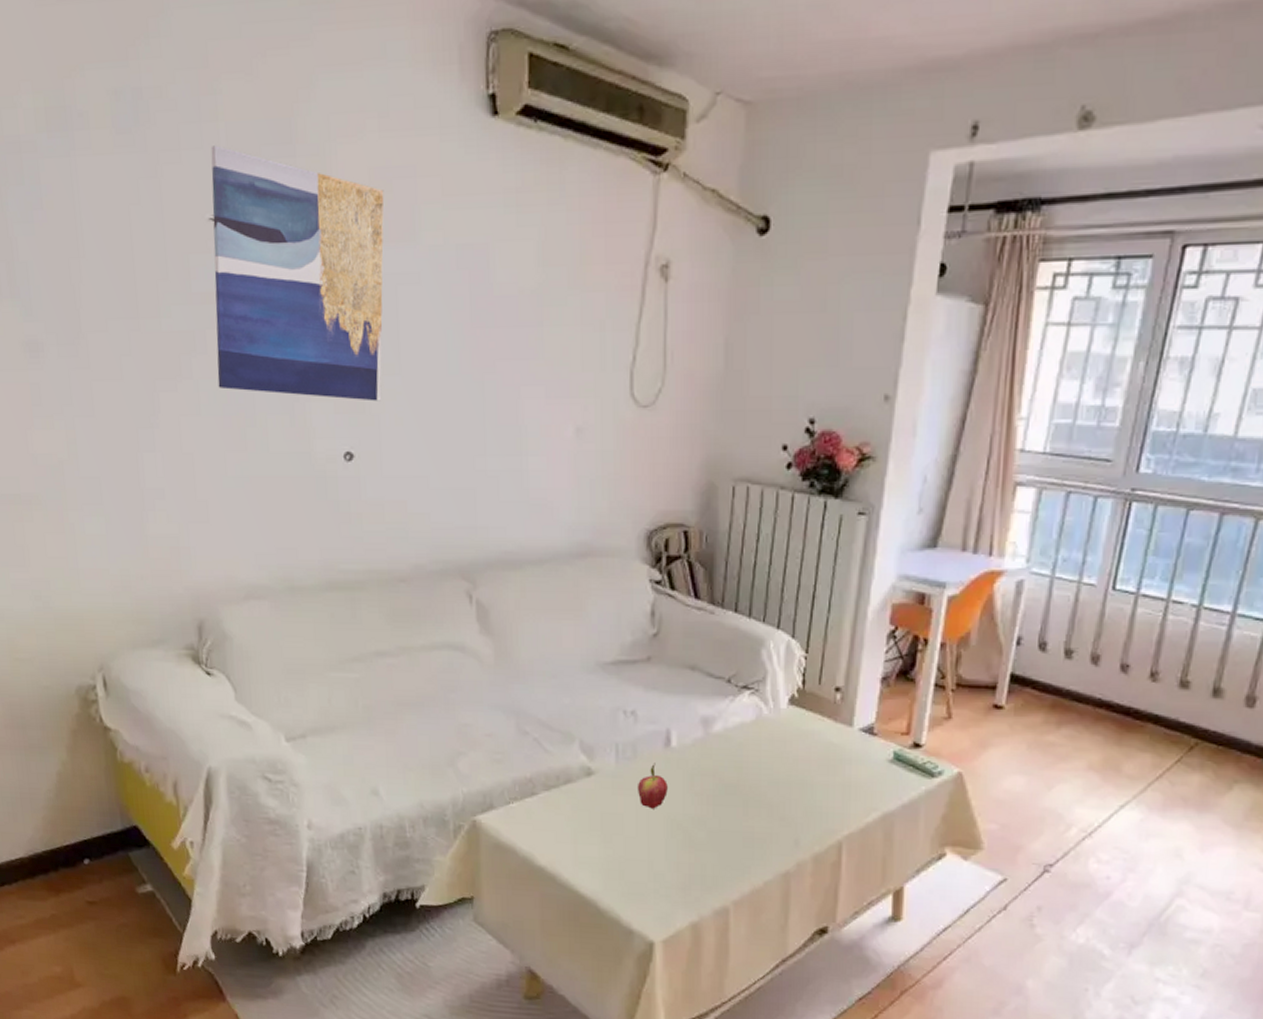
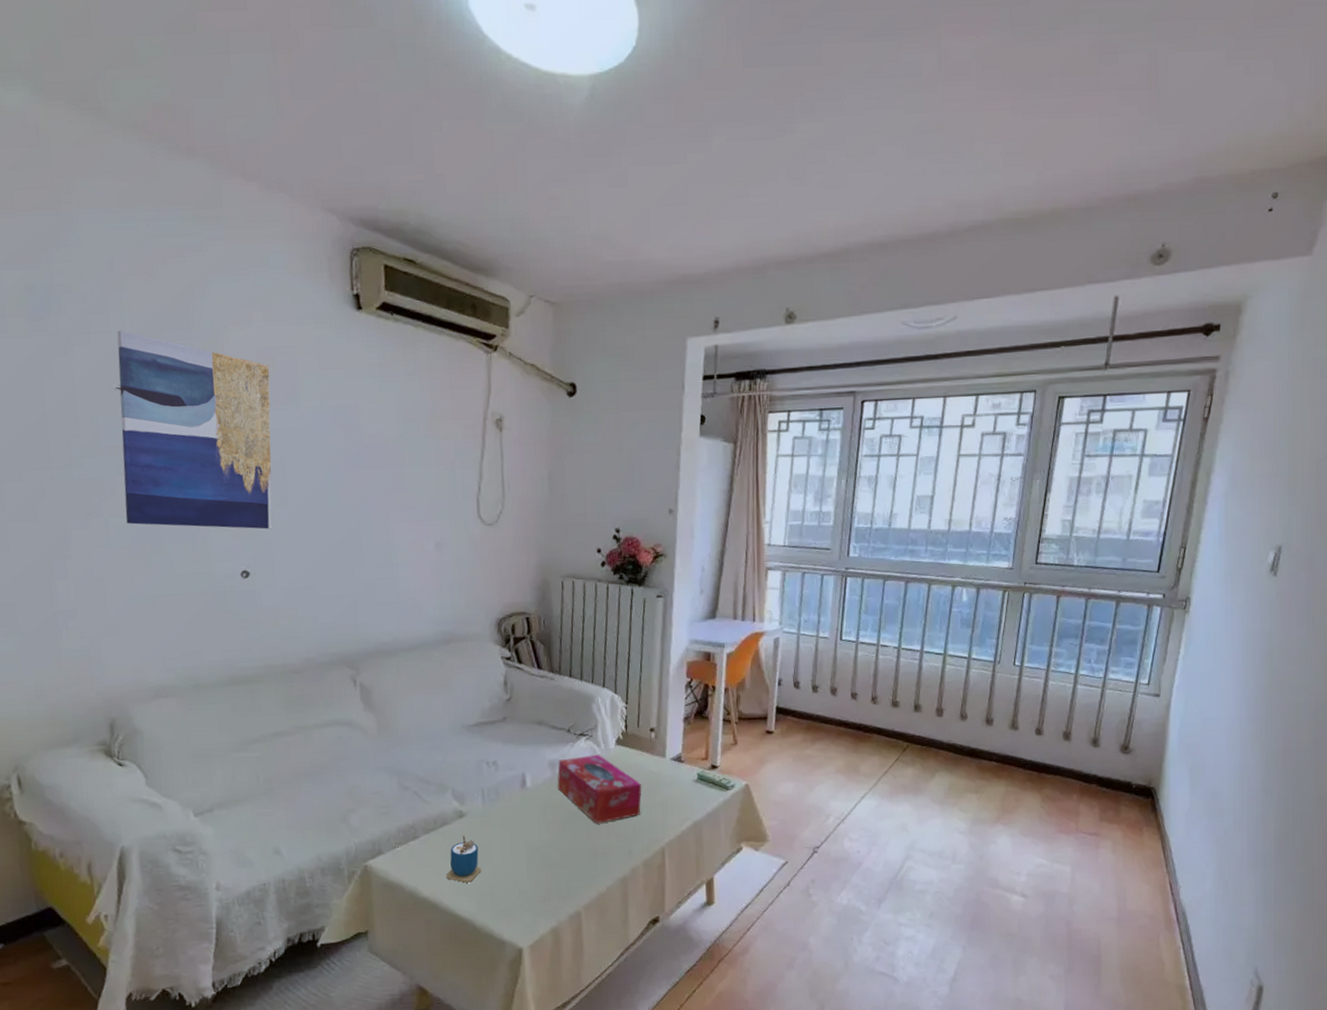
cup: none [568,797,610,855] -> present [446,835,481,883]
fruit: present [637,763,668,809] -> none [501,801,526,839]
tissue box: none [710,714,819,802] -> present [557,755,642,823]

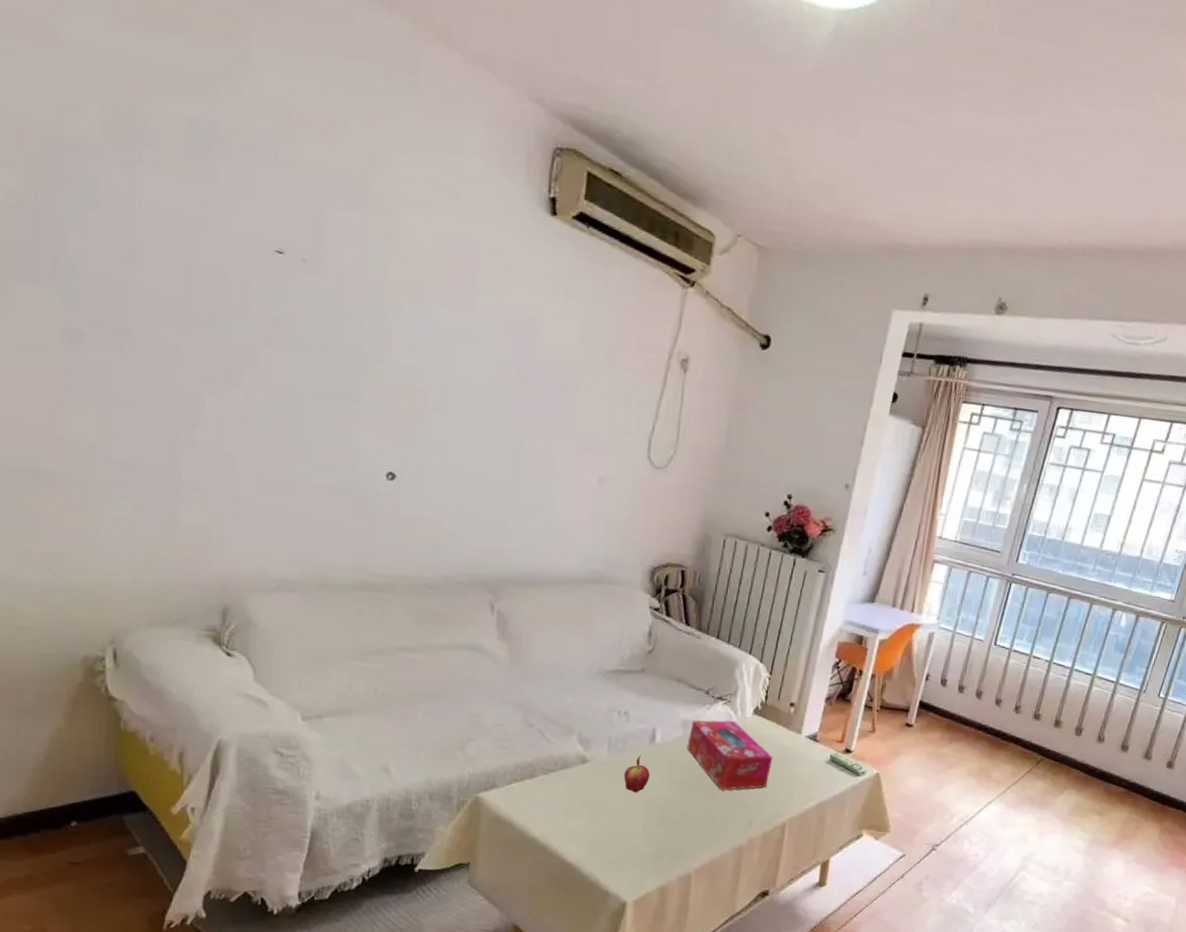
wall art: present [117,330,273,529] -> none [268,188,448,433]
cup: present [446,835,481,883] -> none [559,781,597,830]
fruit: none [501,801,526,839] -> present [623,755,650,793]

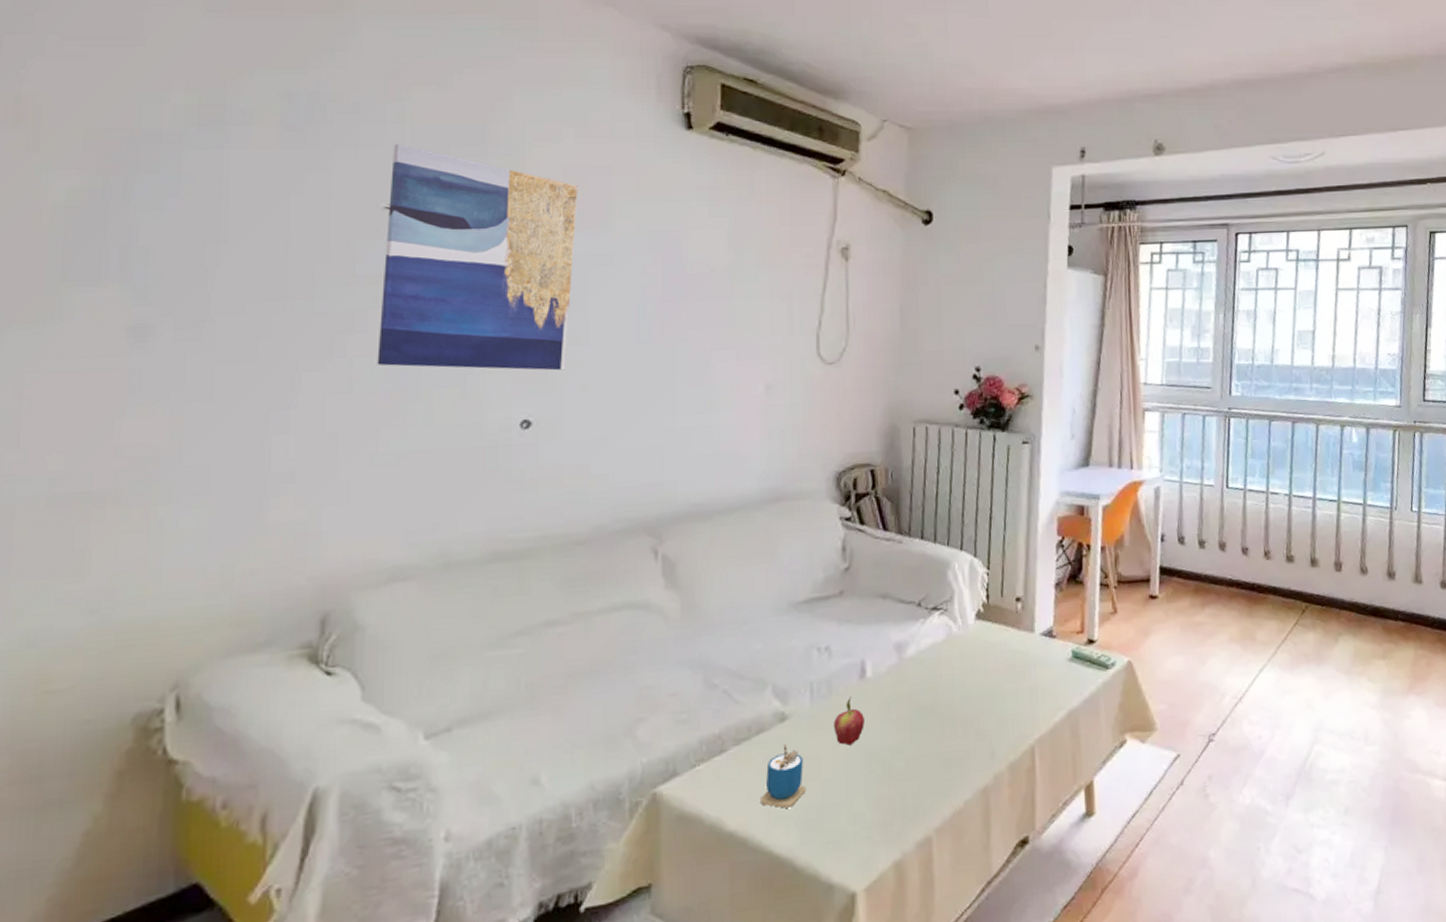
wall art: none [268,188,448,433] -> present [377,144,578,371]
cup: none [559,781,597,830] -> present [761,744,806,809]
tissue box: present [687,720,773,790] -> none [904,632,1007,719]

